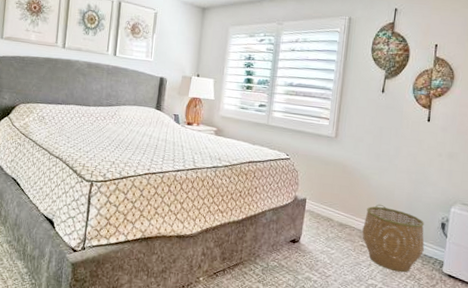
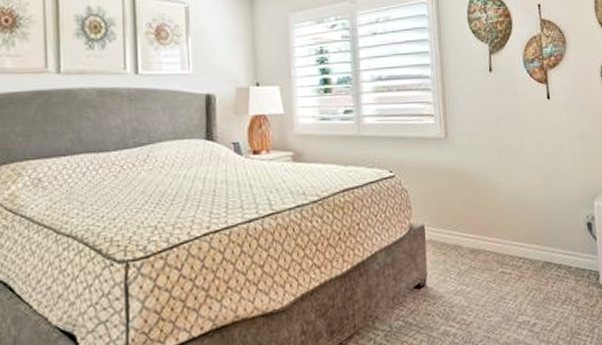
basket: present [362,204,425,273] -> none [499,213,575,298]

